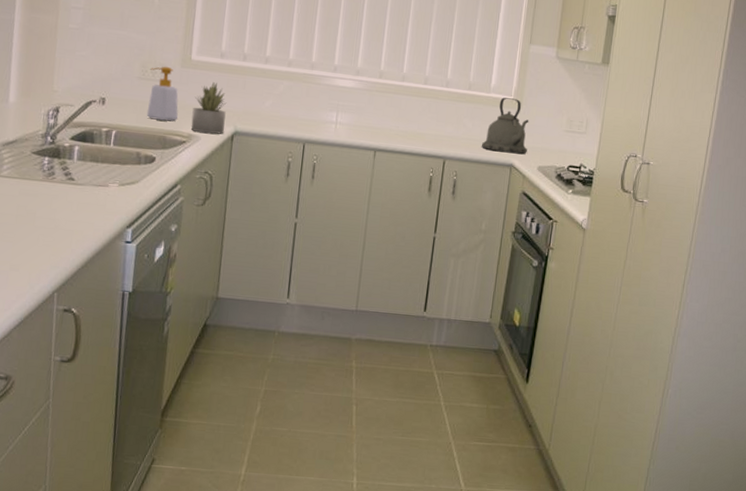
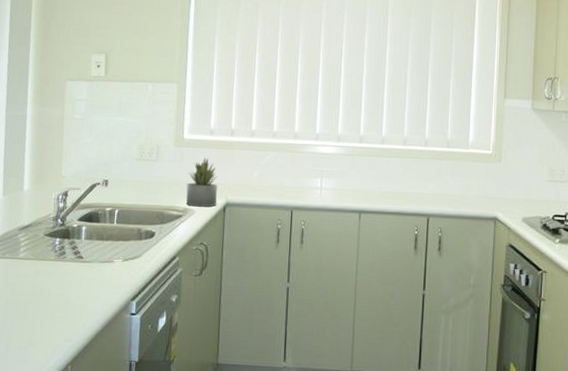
soap bottle: present [146,66,179,122] -> none [145,146,174,198]
kettle: present [481,97,529,154] -> none [463,152,510,207]

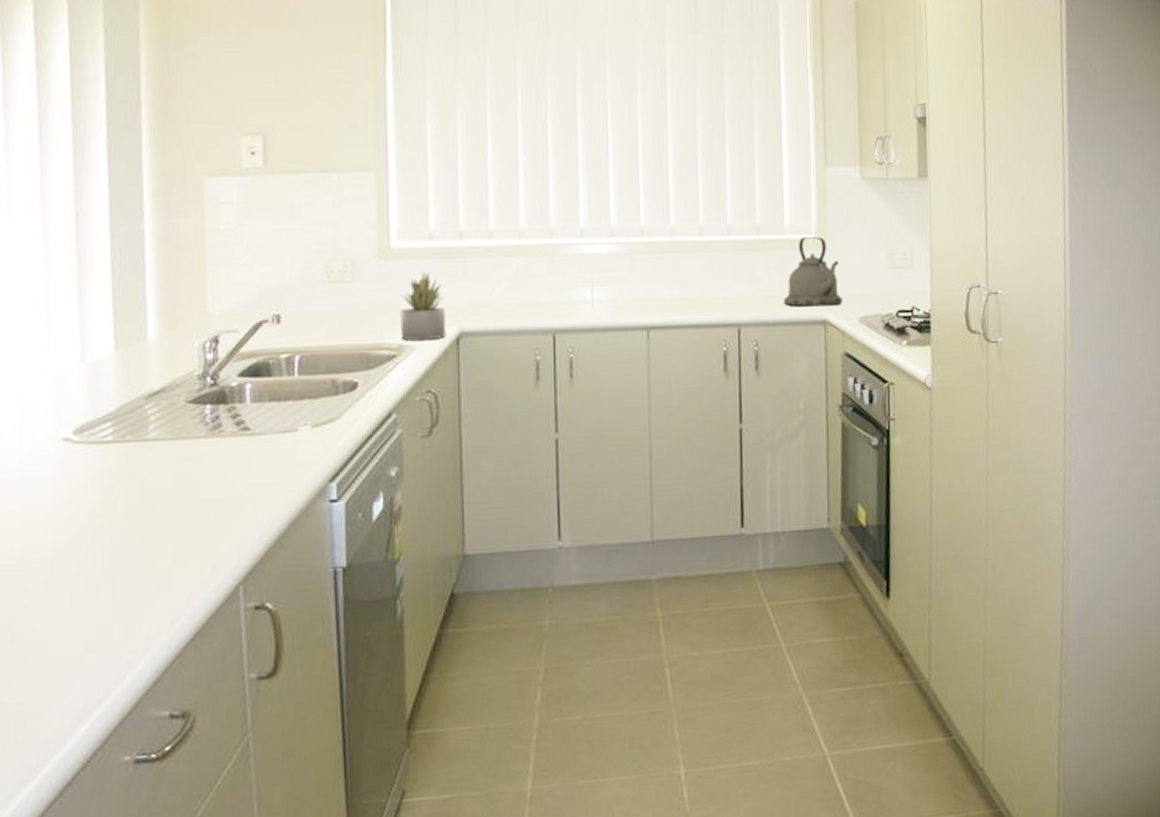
kettle: none [463,152,510,207] -> present [783,237,843,307]

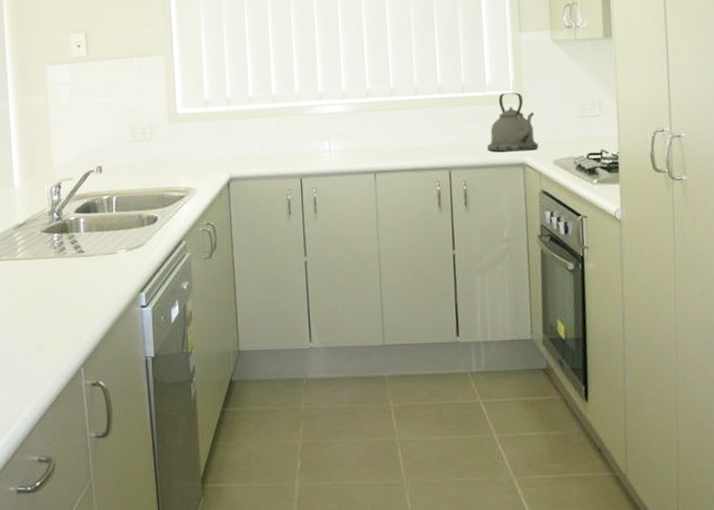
succulent plant: present [400,273,445,341] -> none [186,132,219,185]

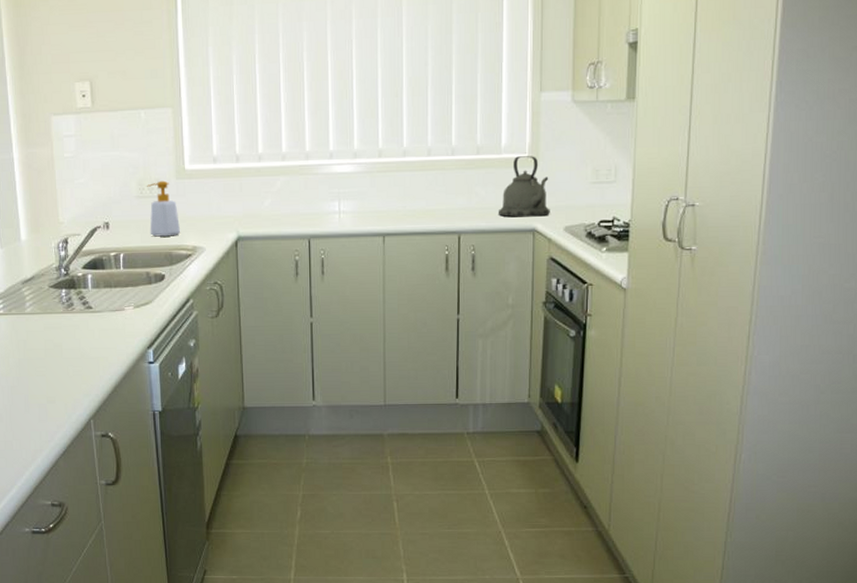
soap bottle: none [140,124,173,180] -> present [147,180,181,237]

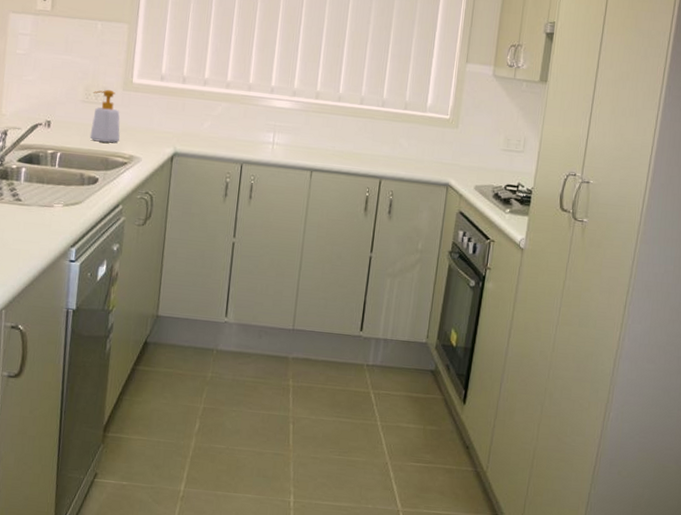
kettle: present [498,156,550,217] -> none [417,116,466,174]

